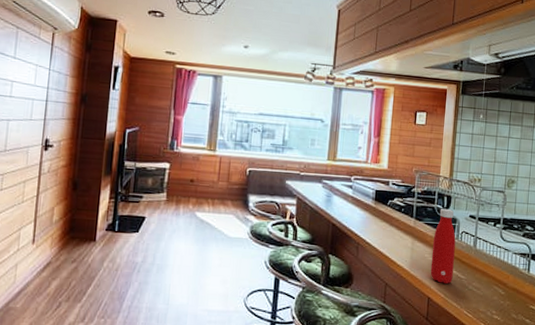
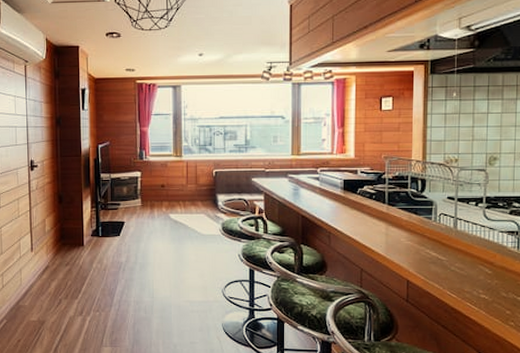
bottle: present [430,208,456,285] -> none [408,192,433,267]

